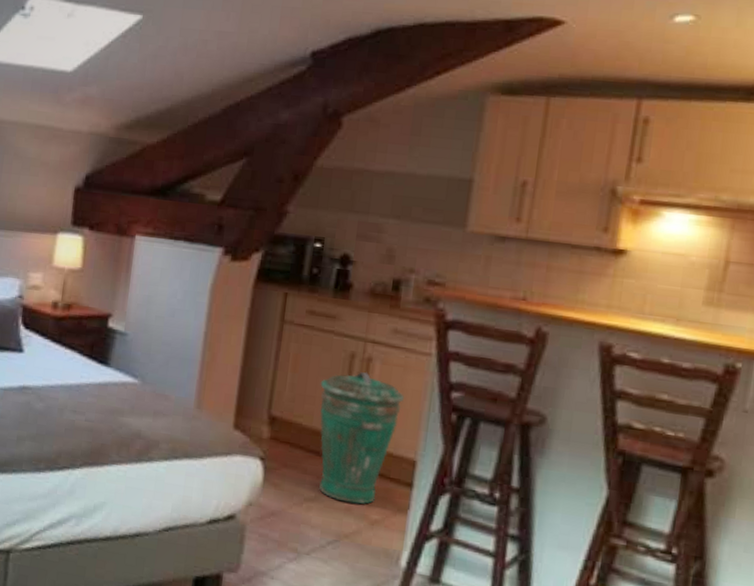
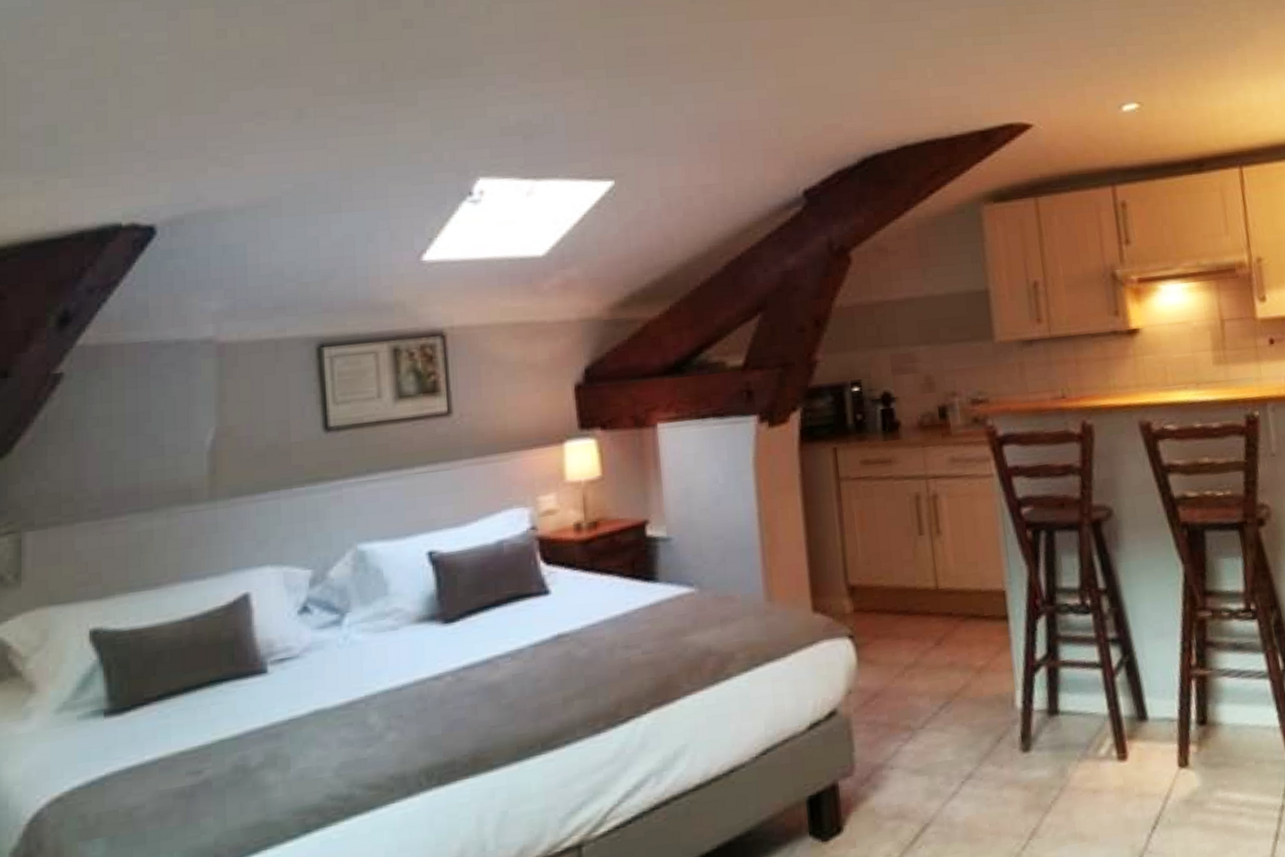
trash can: present [318,371,404,505] -> none [892,510,979,658]

